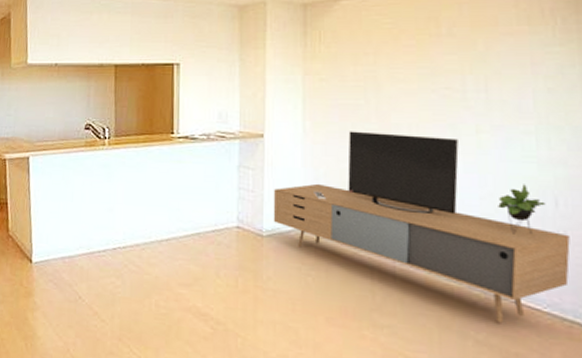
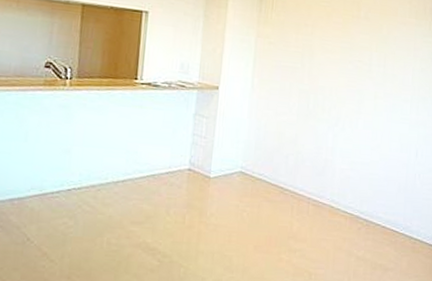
media console: present [273,131,570,323] -> none [220,89,421,242]

